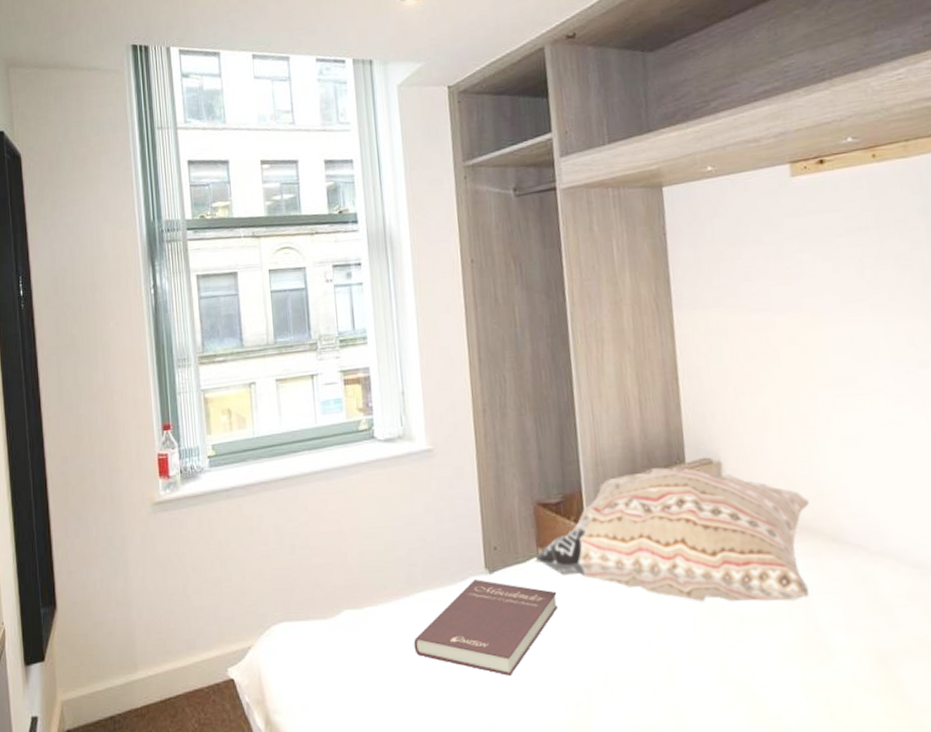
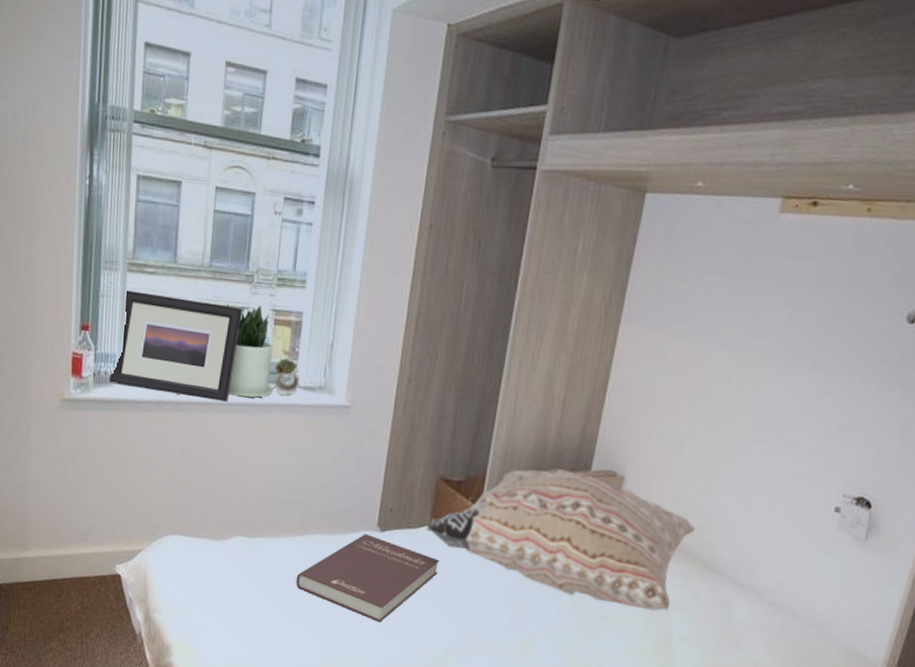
picture frame: none [195,376,314,477] -> present [109,290,243,402]
planter: none [295,369,355,464] -> present [226,303,274,398]
succulent plant: none [352,414,379,453] -> present [273,357,300,396]

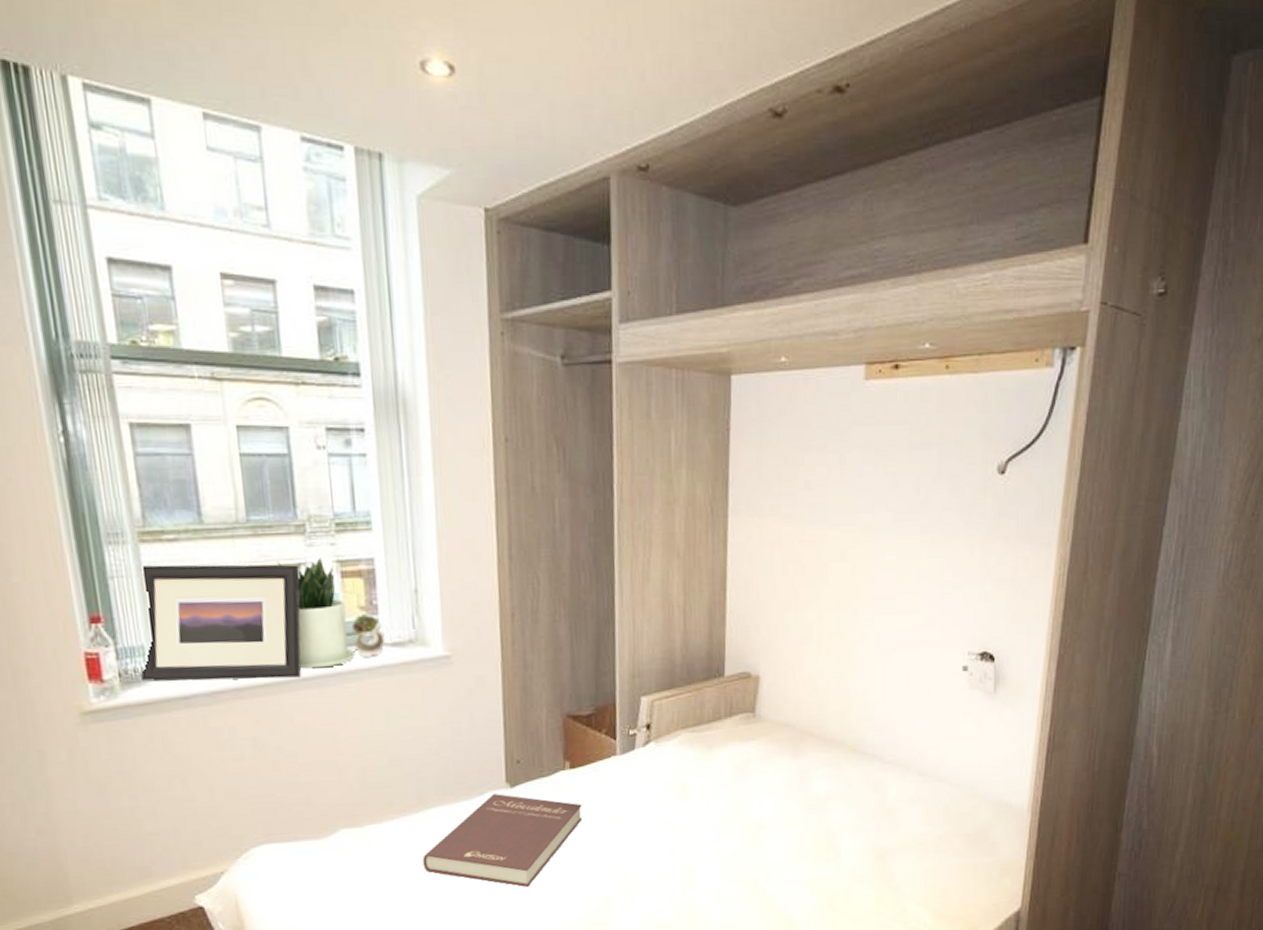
cushion: present [425,468,695,611] -> none [559,680,837,811]

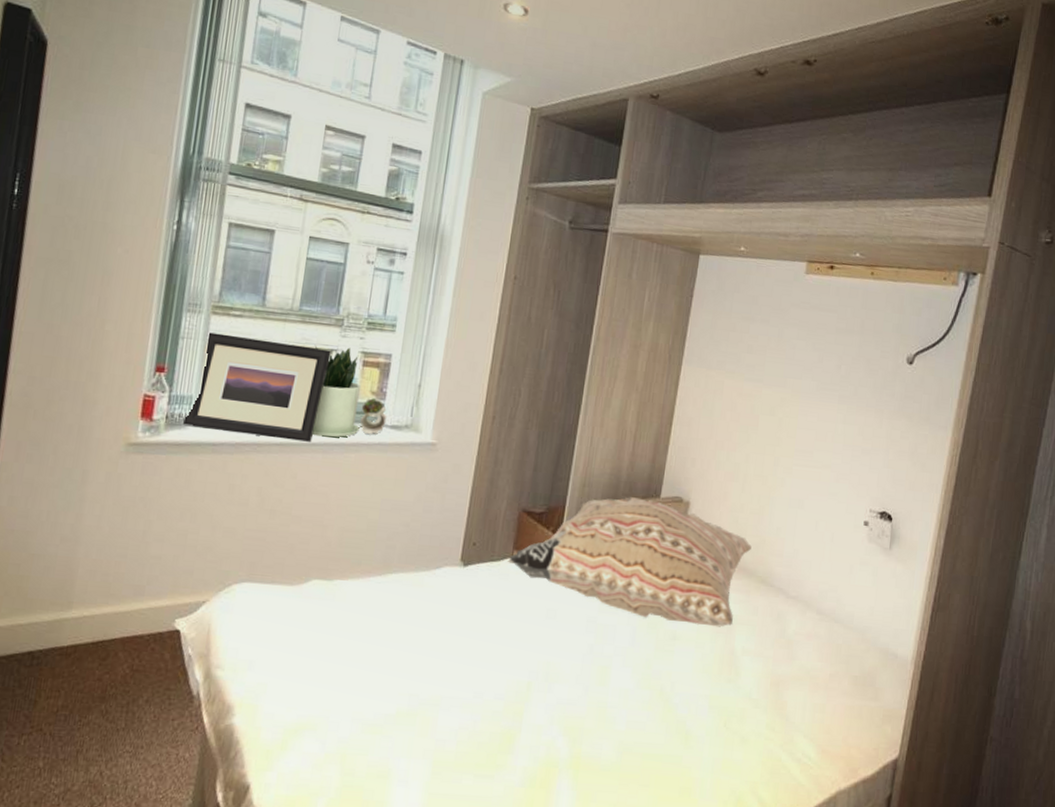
book: present [422,794,582,887] -> none [375,569,522,660]
cushion: none [559,680,837,811] -> present [507,497,752,627]

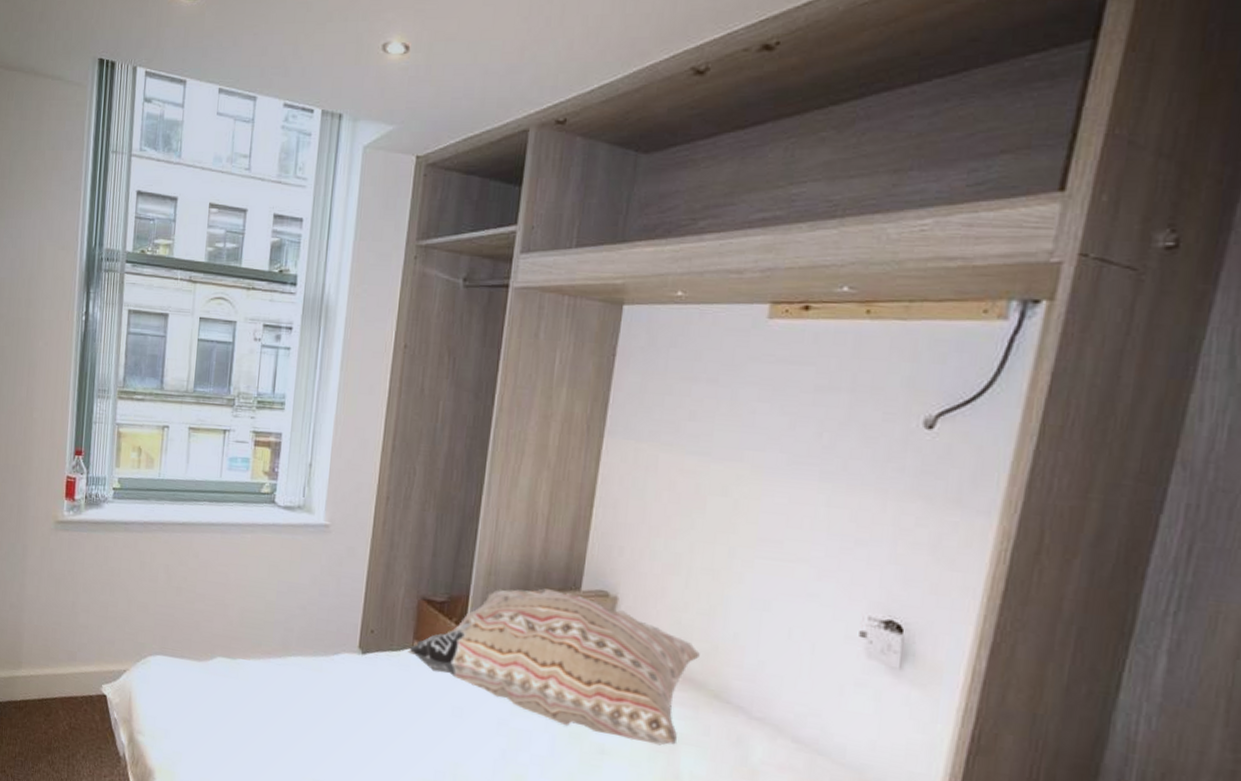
picture frame: present [183,332,331,442] -> none [100,417,225,522]
planter: present [311,346,360,438] -> none [209,427,254,518]
succulent plant: present [359,397,387,435] -> none [254,477,280,516]

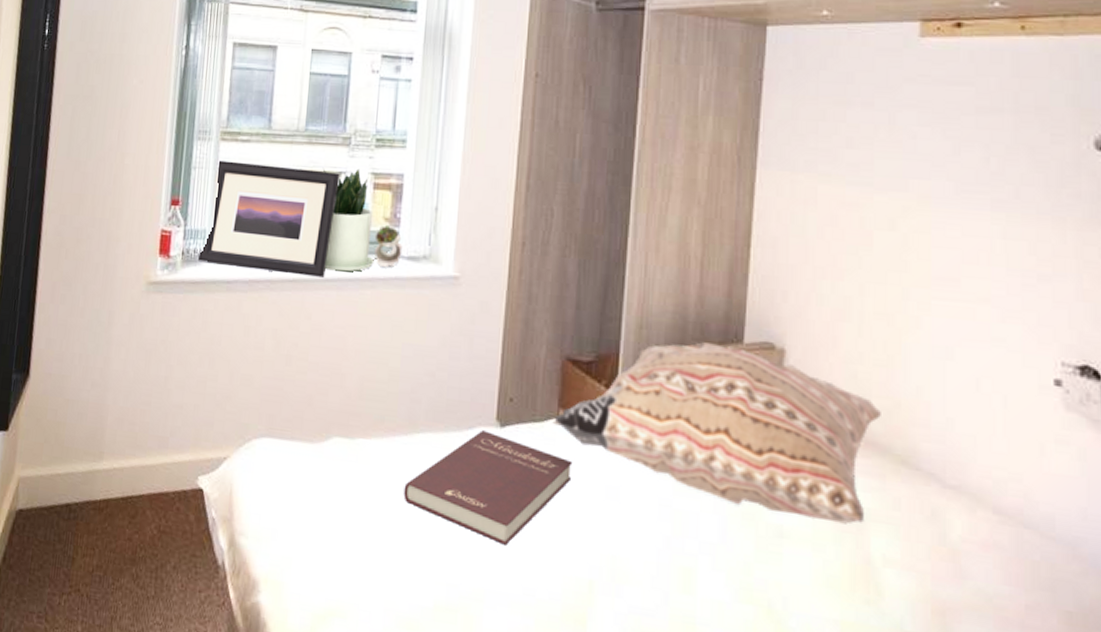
picture frame: none [100,417,225,522] -> present [198,160,340,278]
planter: none [209,427,254,518] -> present [322,168,374,272]
succulent plant: none [254,477,280,516] -> present [373,224,403,268]
book: none [277,656,424,751] -> present [403,430,573,545]

